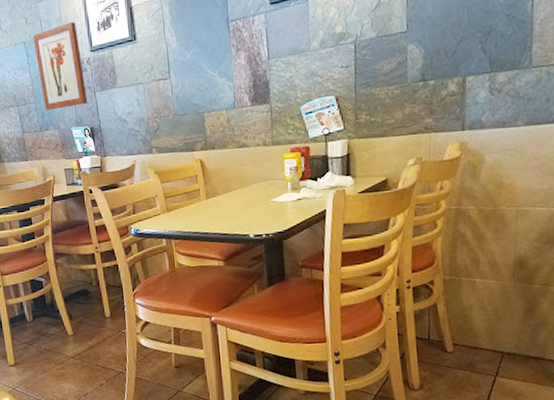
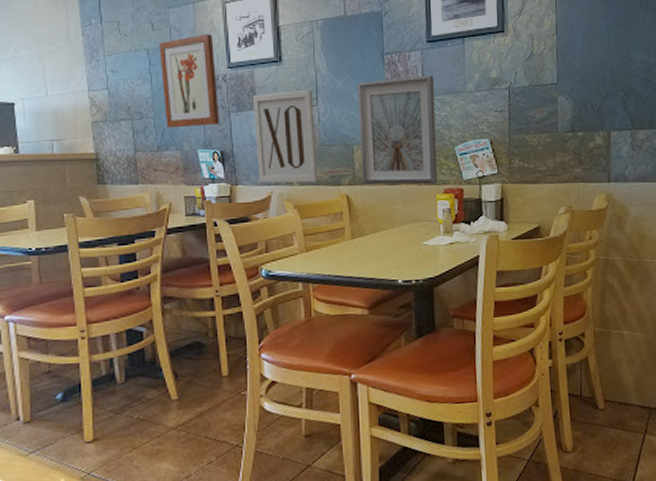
wall art: none [113,63,174,154] -> present [253,89,318,183]
picture frame: none [204,37,285,150] -> present [356,75,438,185]

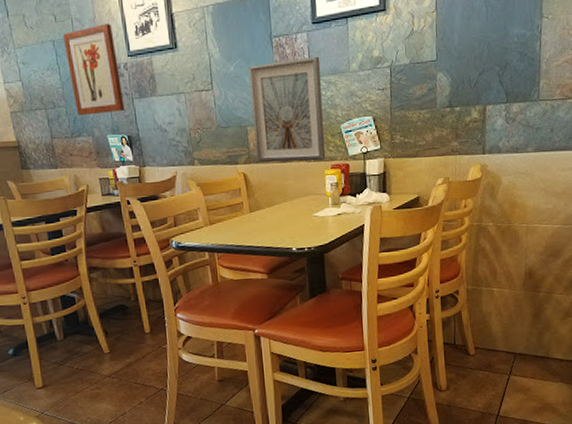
wall art: present [253,89,318,183] -> none [153,74,217,164]

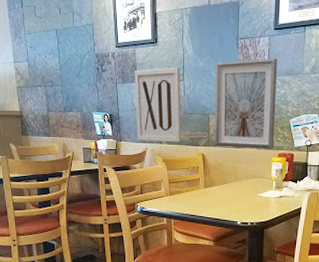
wall art: present [63,24,125,116] -> none [65,18,109,94]
wall art: none [153,74,217,164] -> present [134,67,181,143]

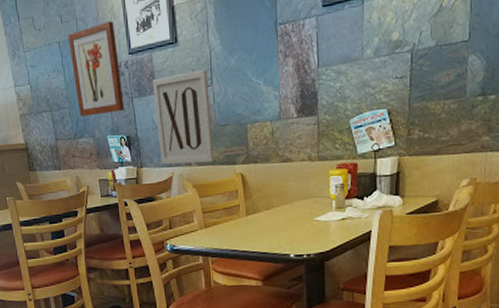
wall art: none [65,18,109,94] -> present [68,21,125,117]
picture frame: present [214,58,278,149] -> none [250,43,332,163]

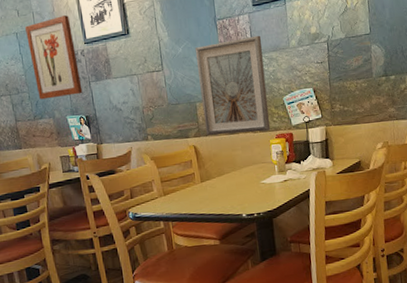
wall art: present [152,69,214,165] -> none [108,56,169,141]
picture frame: none [250,43,332,163] -> present [194,35,271,136]

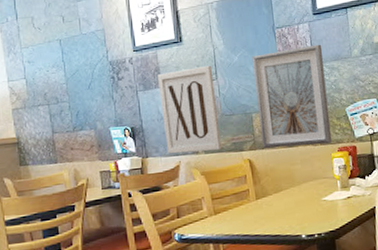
wall art: present [25,15,83,100] -> none [70,22,129,110]
wall art: none [108,56,169,141] -> present [158,65,221,154]

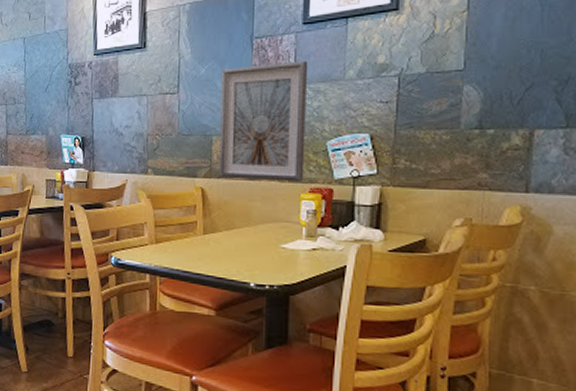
wall art: present [158,65,221,154] -> none [115,76,175,173]

